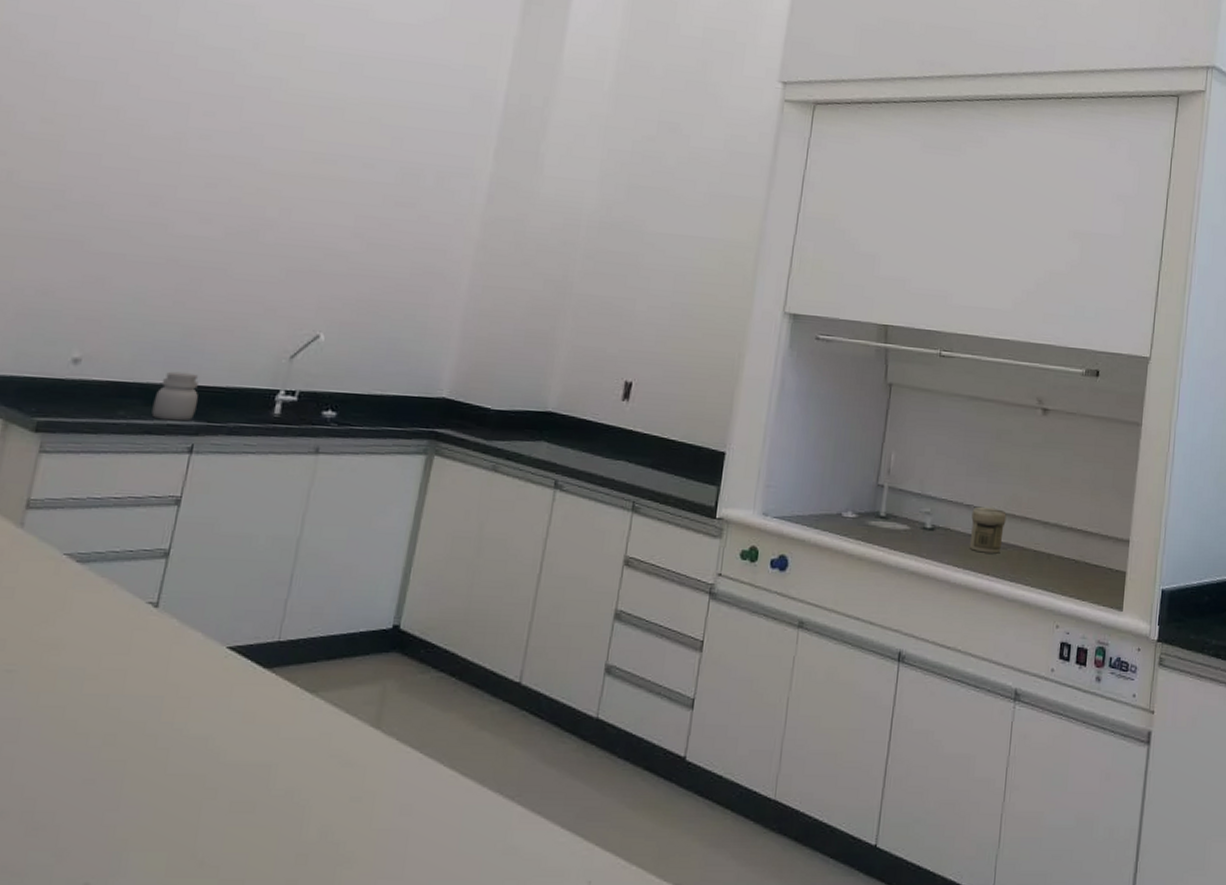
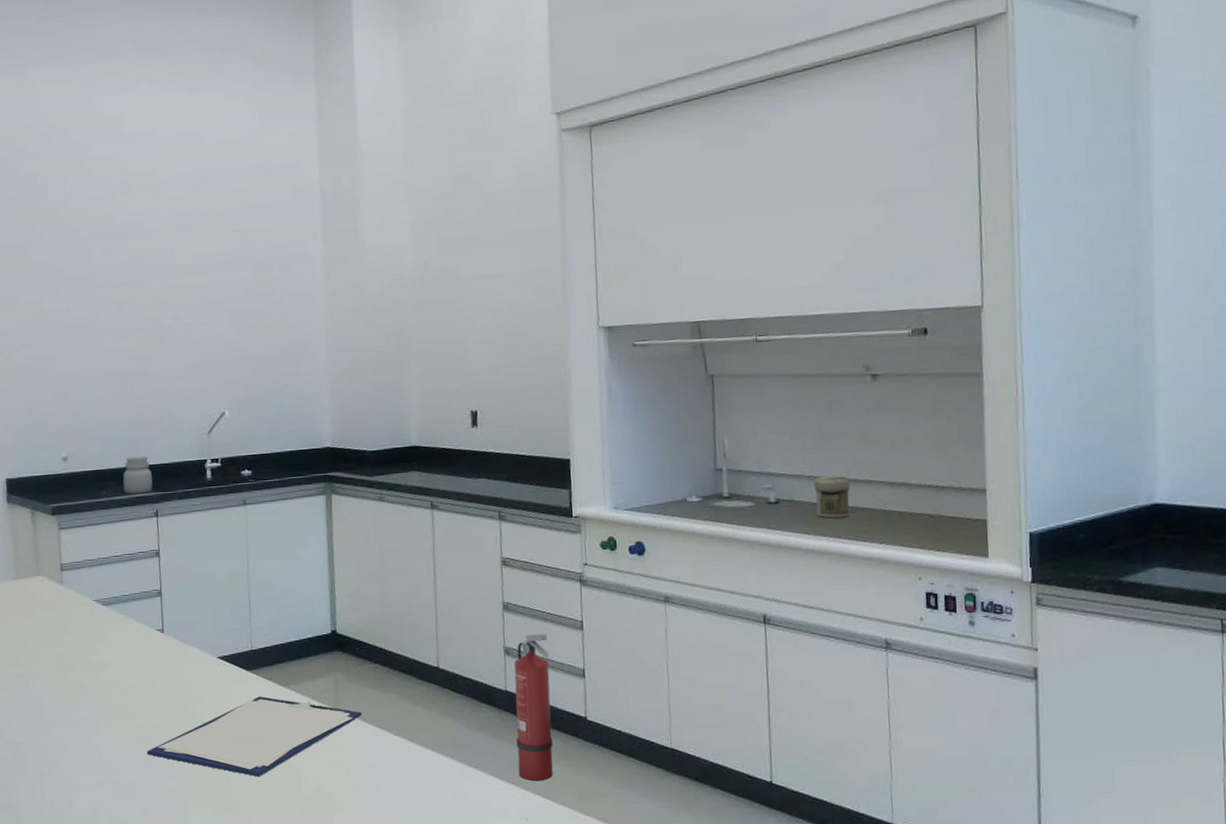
notepad: none [85,704,408,814] -> present [146,696,362,777]
fire extinguisher: none [591,651,660,833] -> present [514,634,553,781]

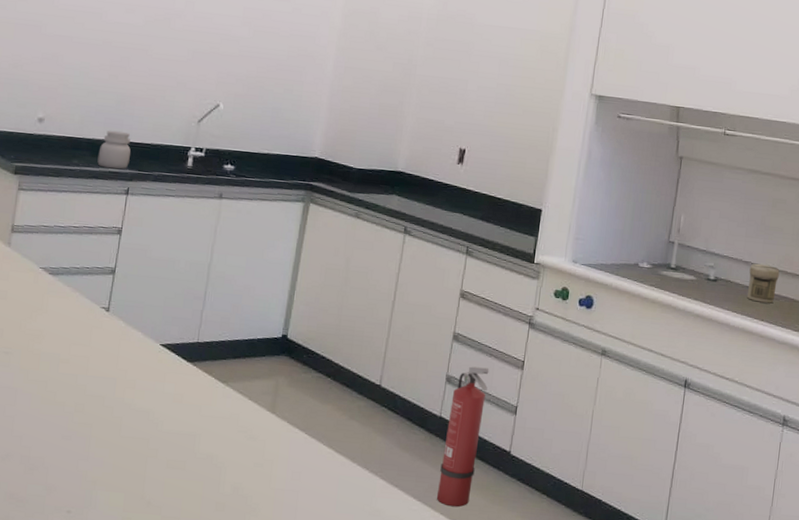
notepad: present [146,696,362,777] -> none [63,389,296,470]

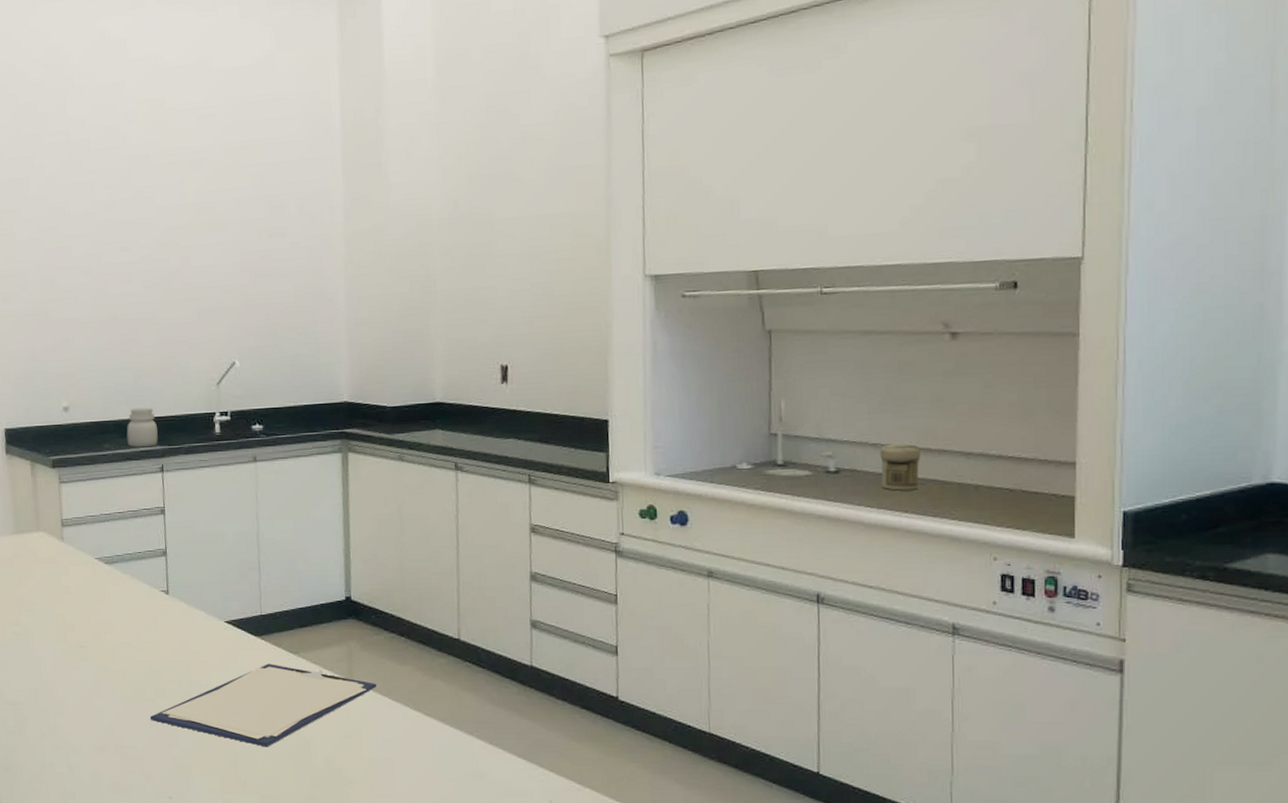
notepad: none [63,389,296,470] -> present [150,664,376,747]
fire extinguisher: present [437,366,489,507] -> none [541,607,581,762]

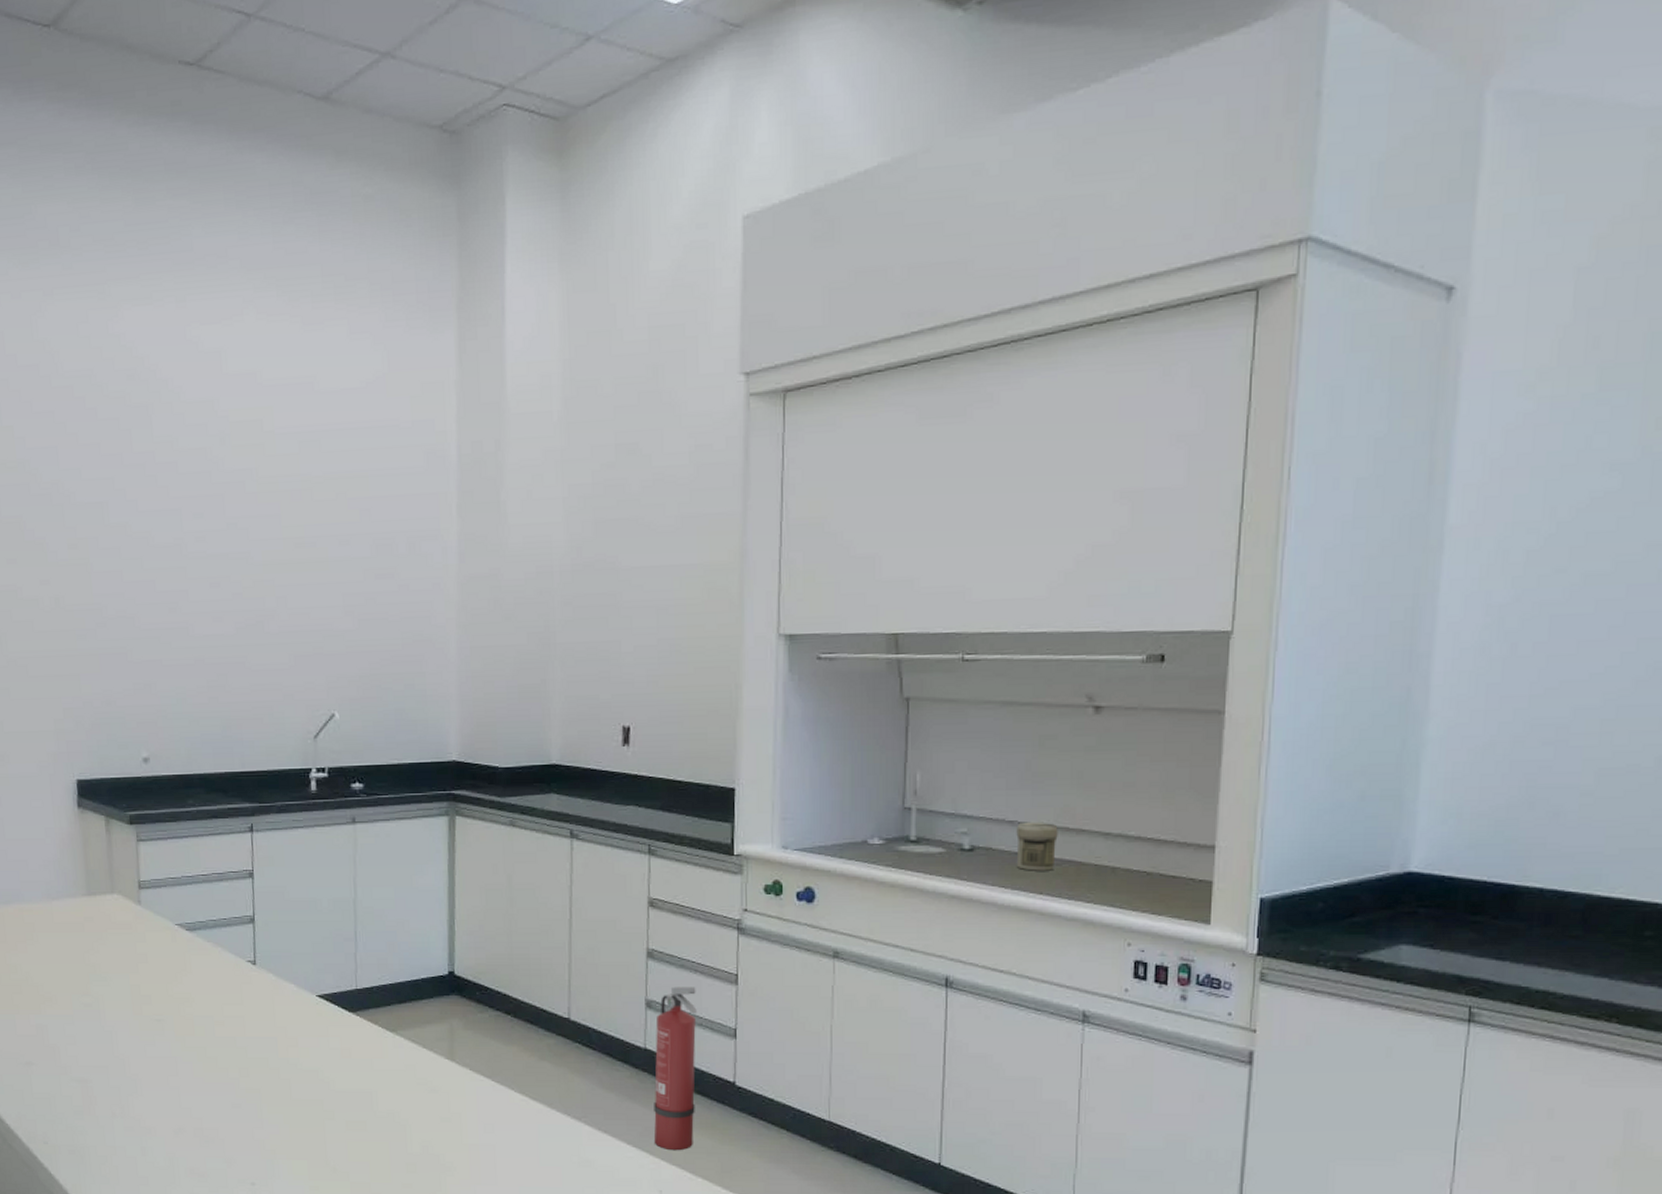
jar: present [126,407,158,448] -> none [213,760,248,805]
notepad: present [150,664,376,747] -> none [232,1042,479,1131]
fire extinguisher: none [541,607,581,762] -> present [654,987,697,1150]

